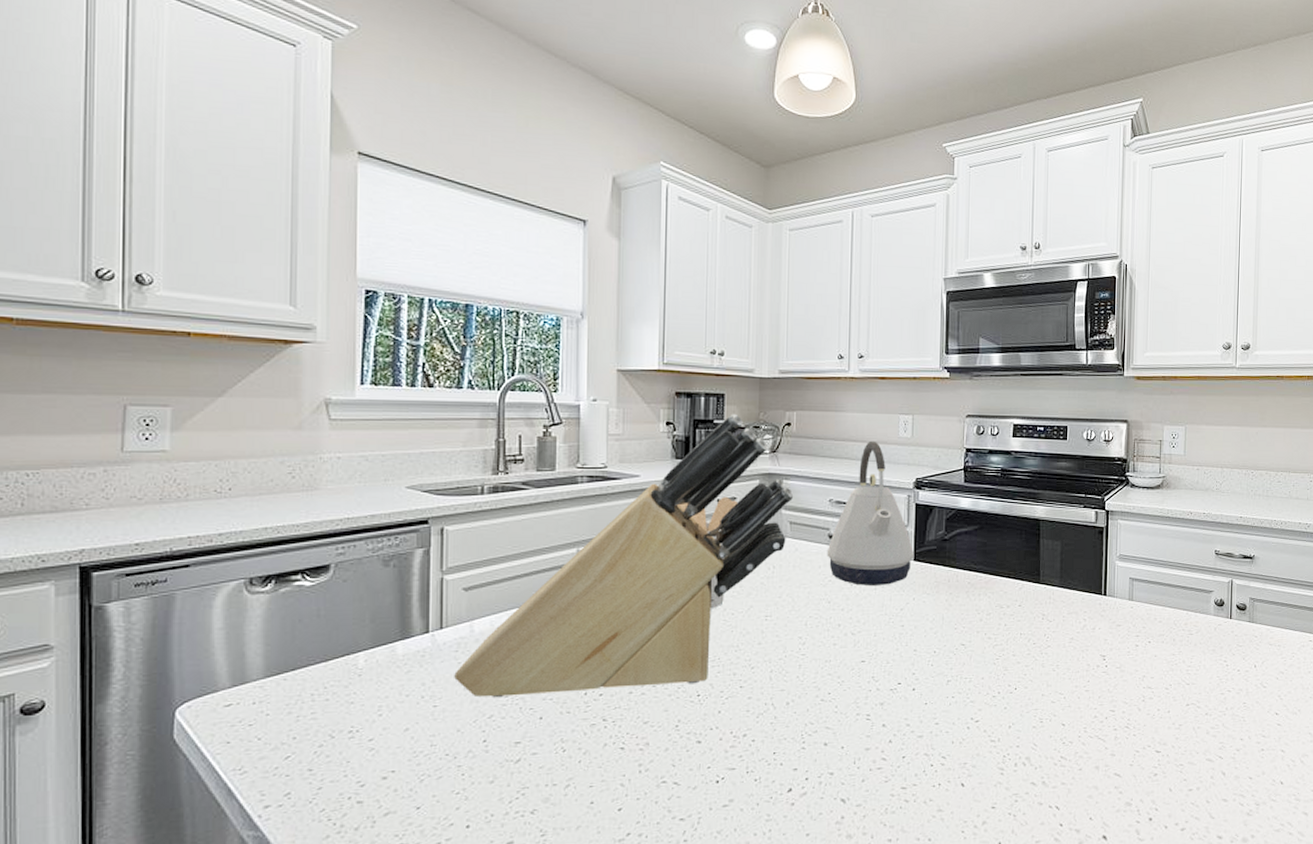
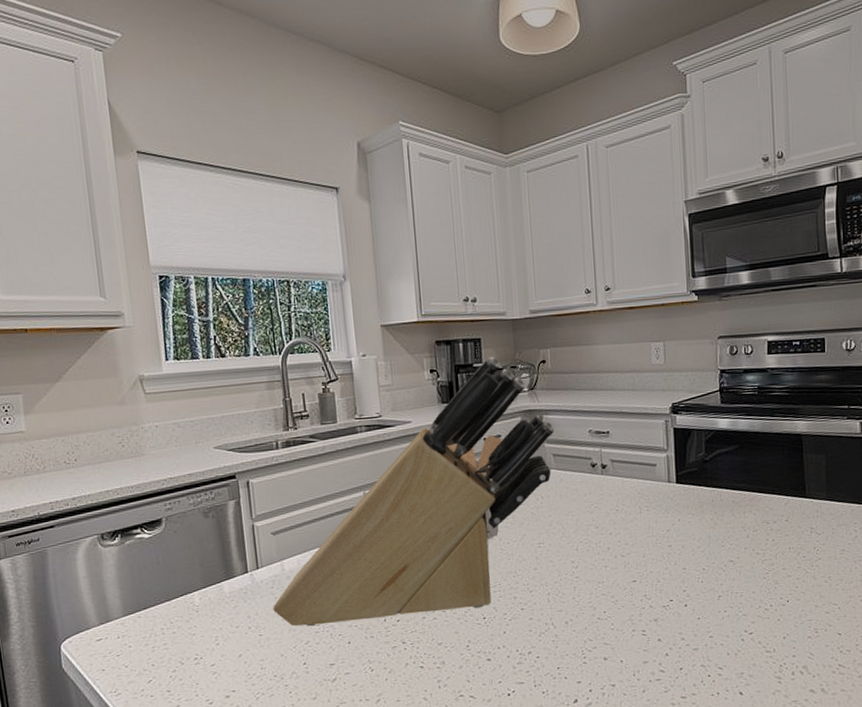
kettle: present [827,440,915,586] -> none [590,370,677,510]

